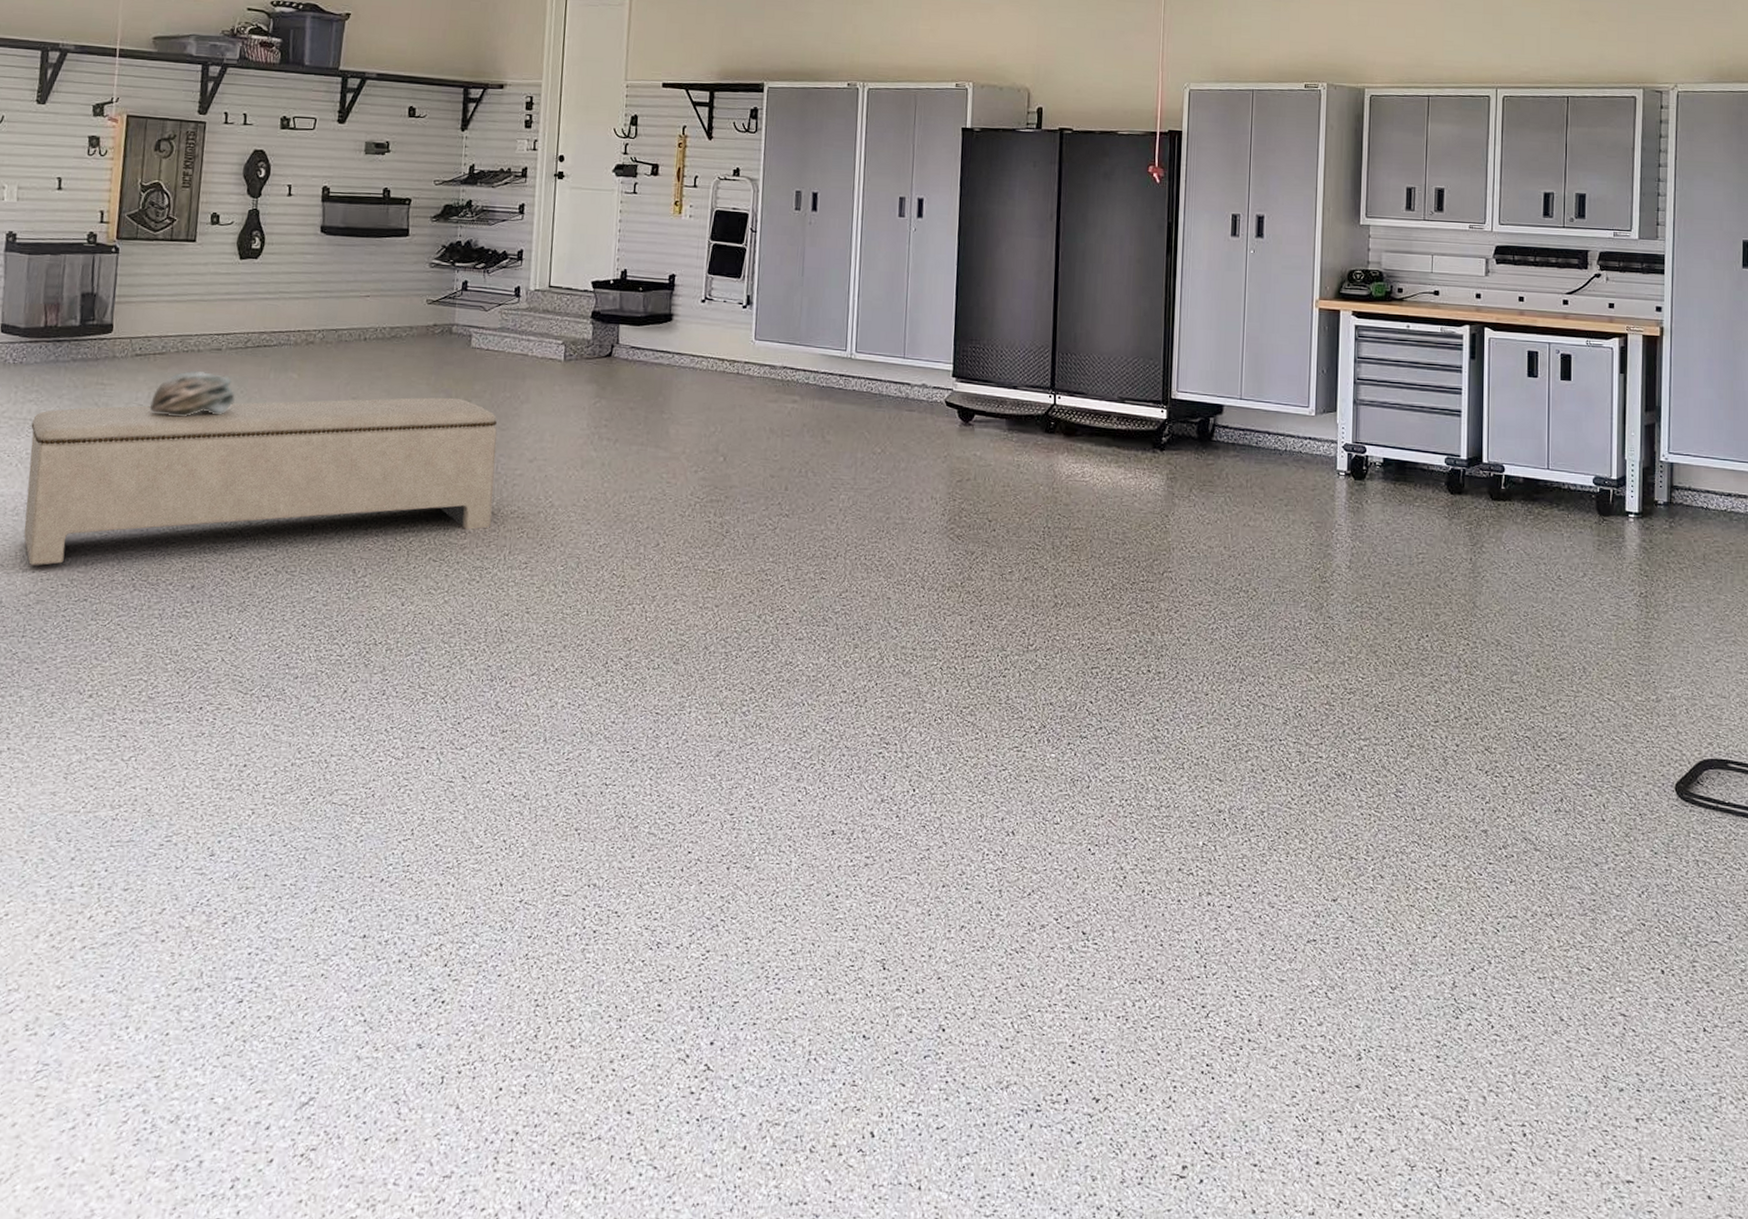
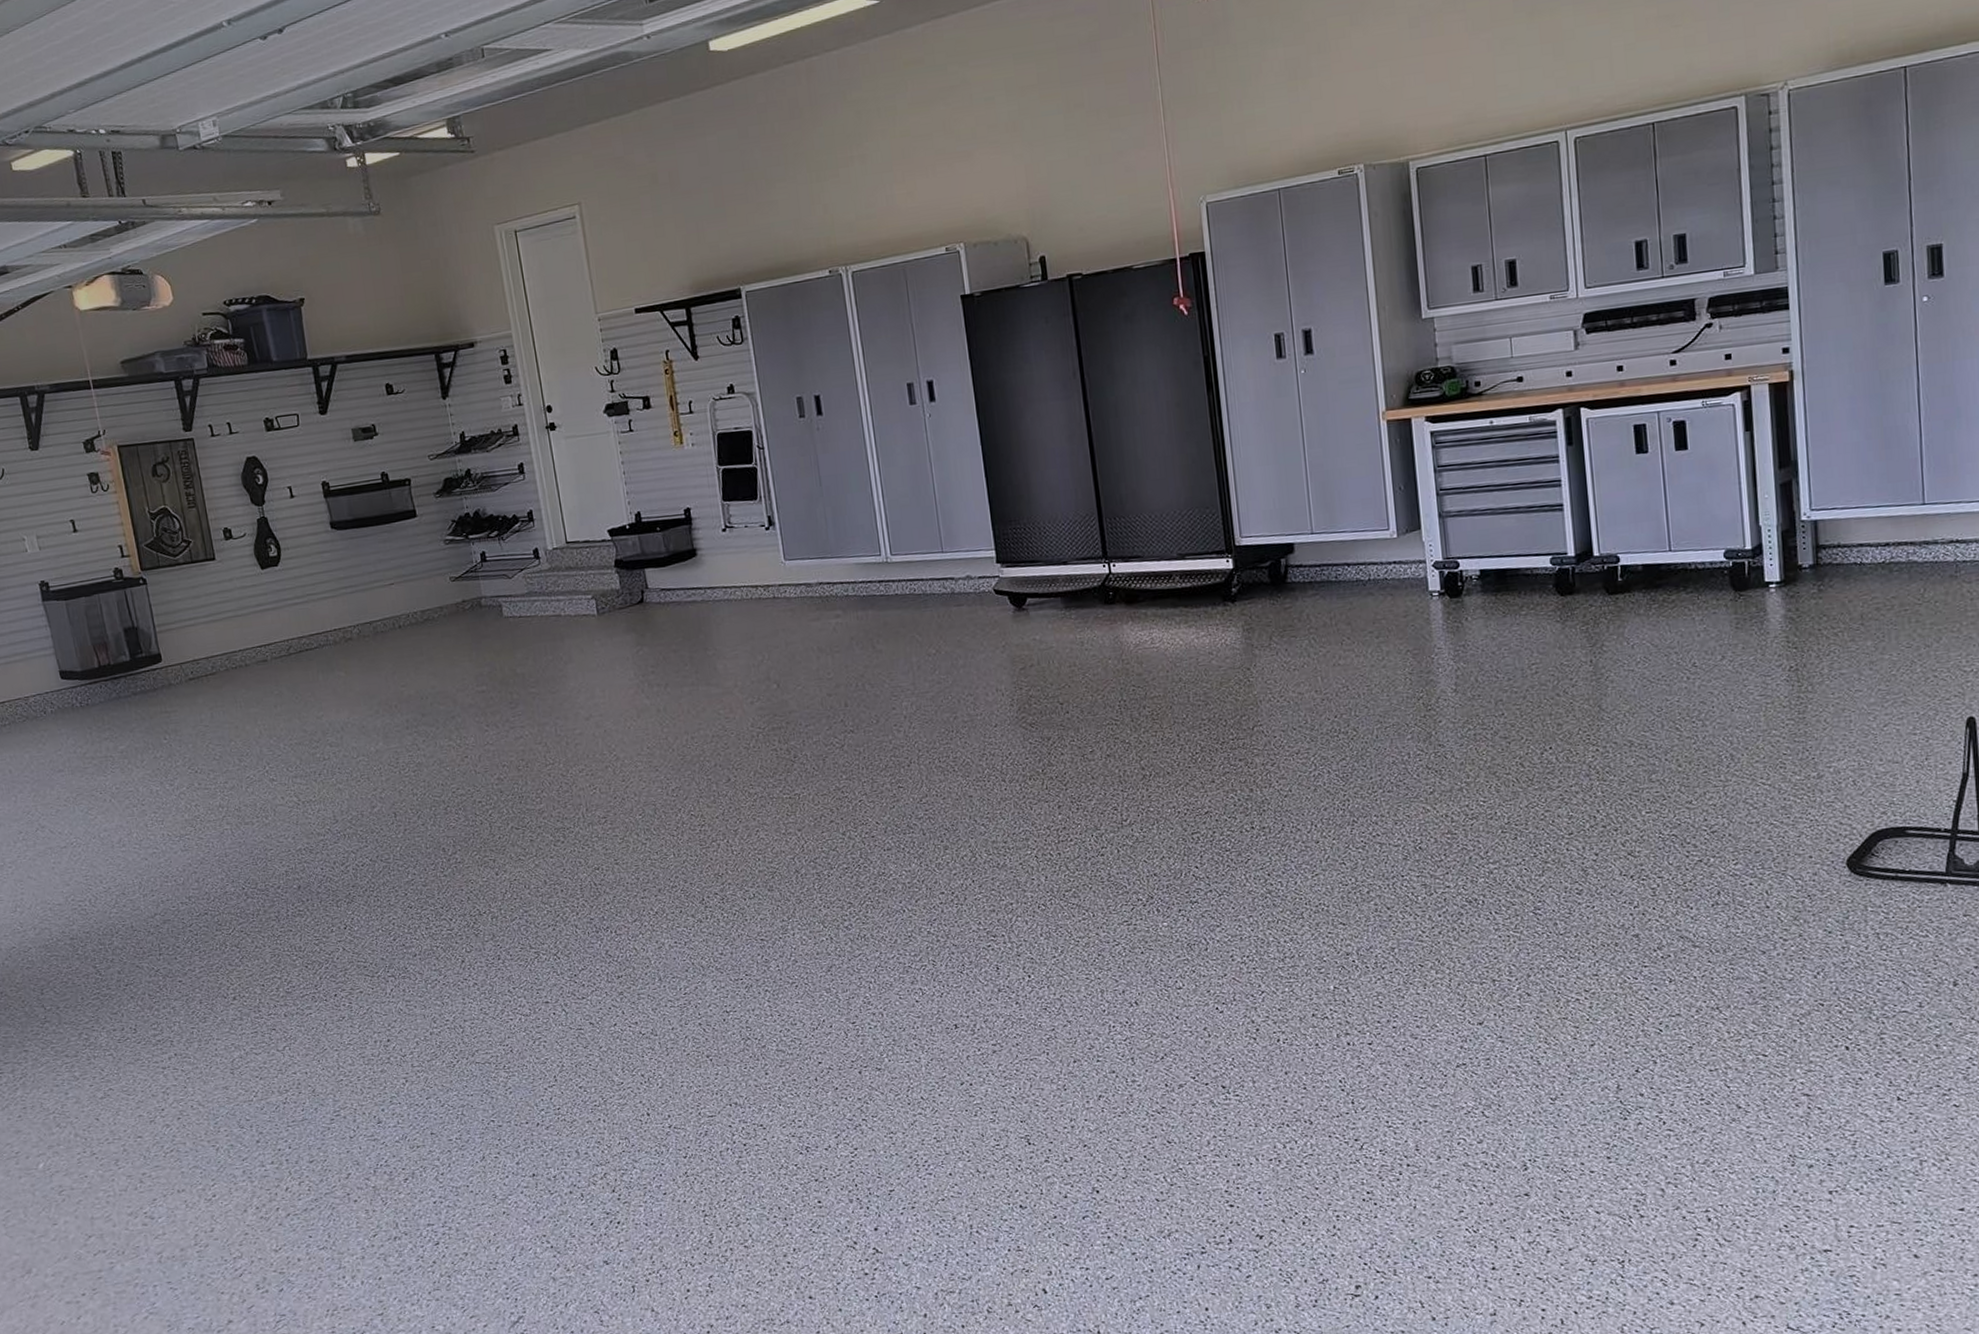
bench: present [24,397,497,566] -> none [113,669,564,890]
bicycle helmet: present [149,370,236,417] -> none [214,684,293,732]

